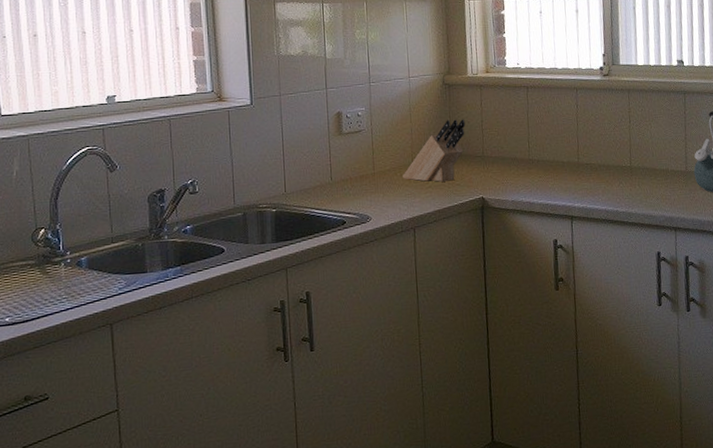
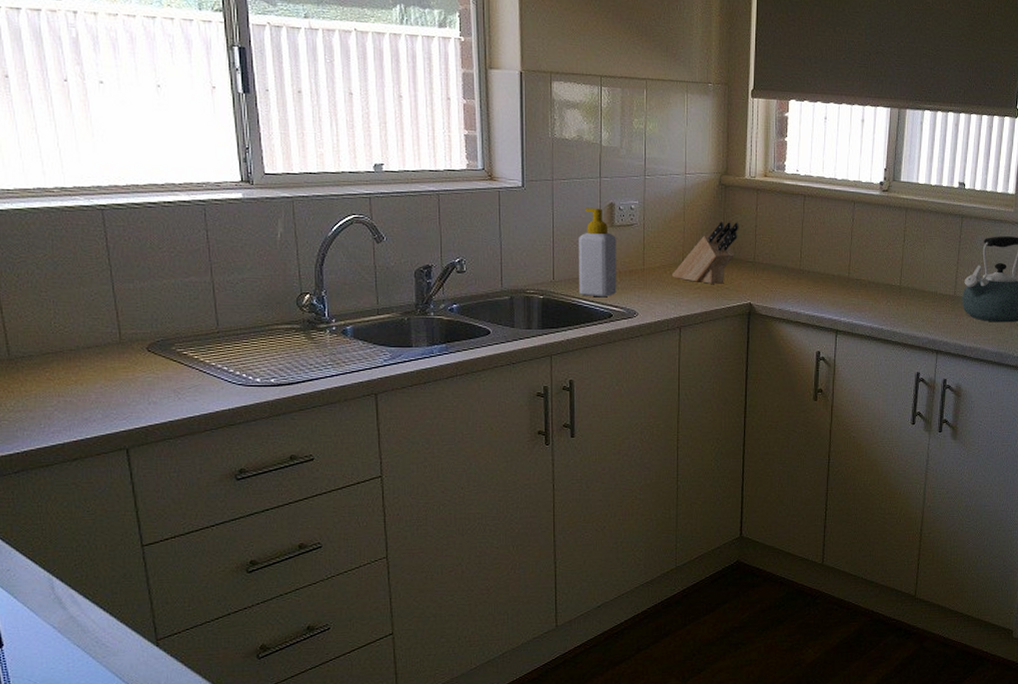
soap bottle: none [308,118,349,206] -> present [579,207,617,298]

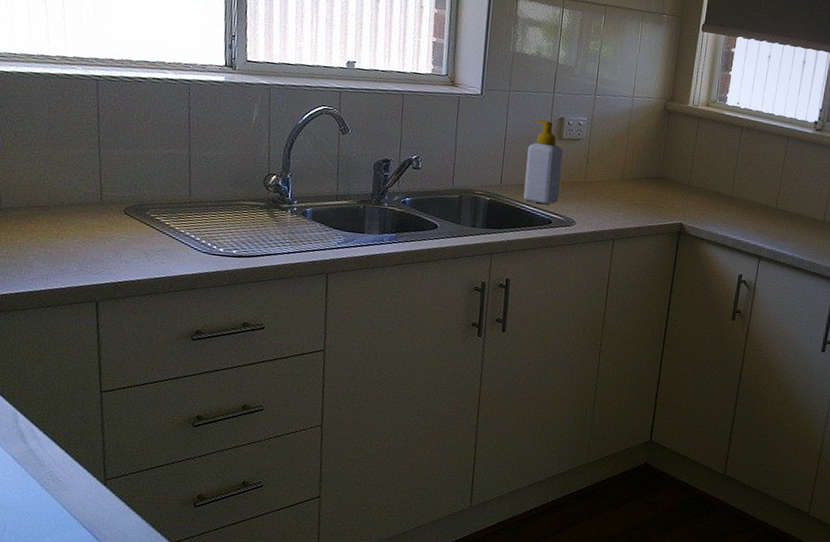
knife block: present [672,222,739,284] -> none [611,144,679,202]

